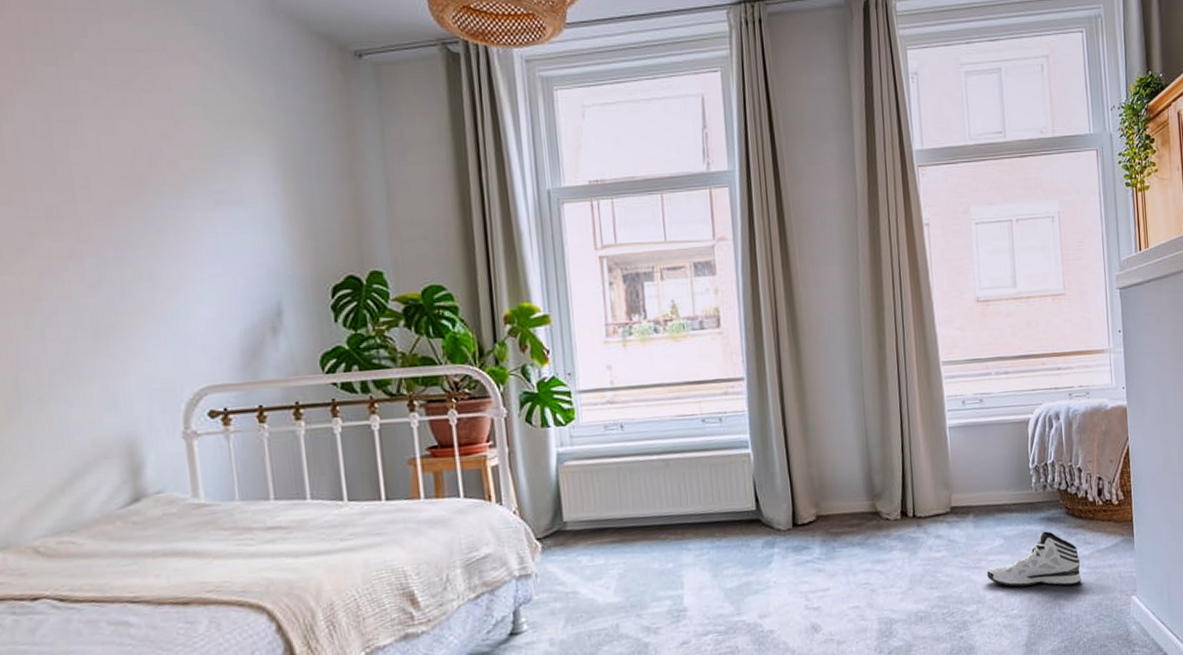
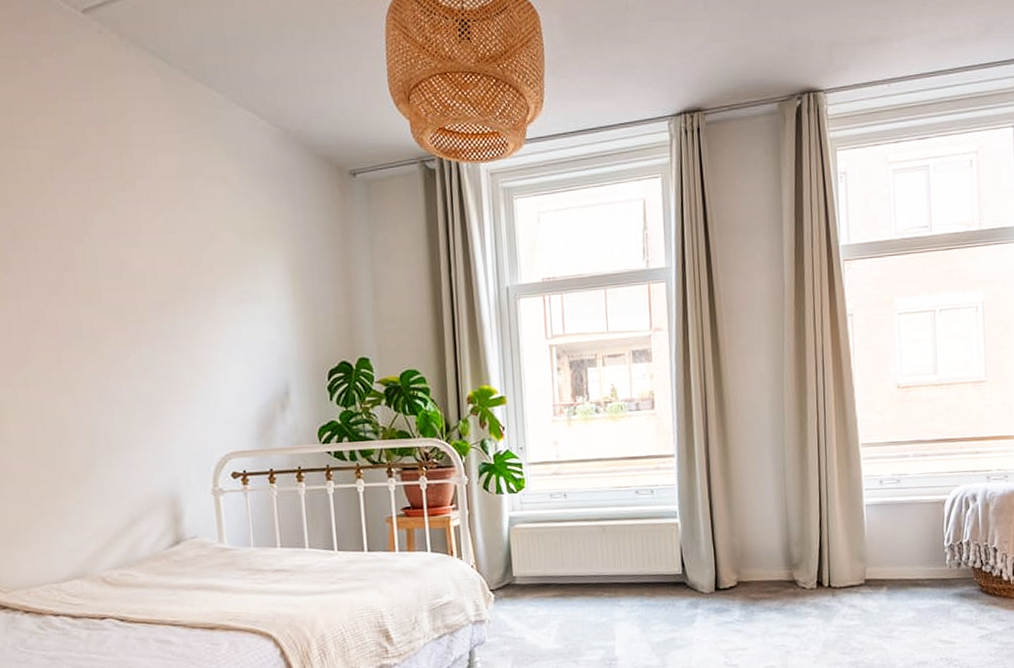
sneaker: present [987,531,1082,587] -> none [899,606,993,659]

